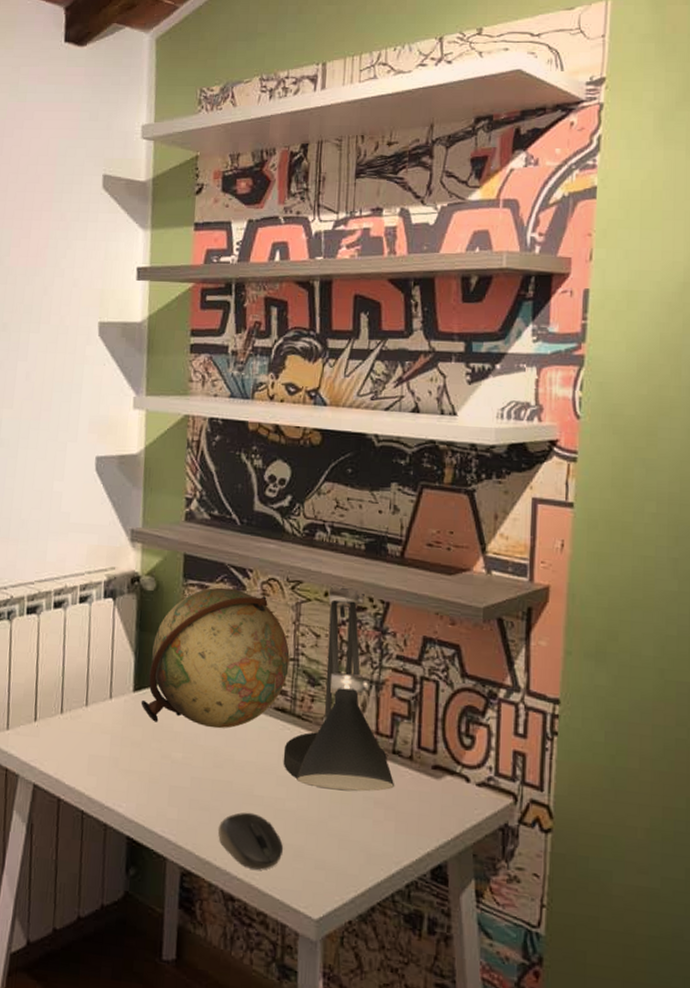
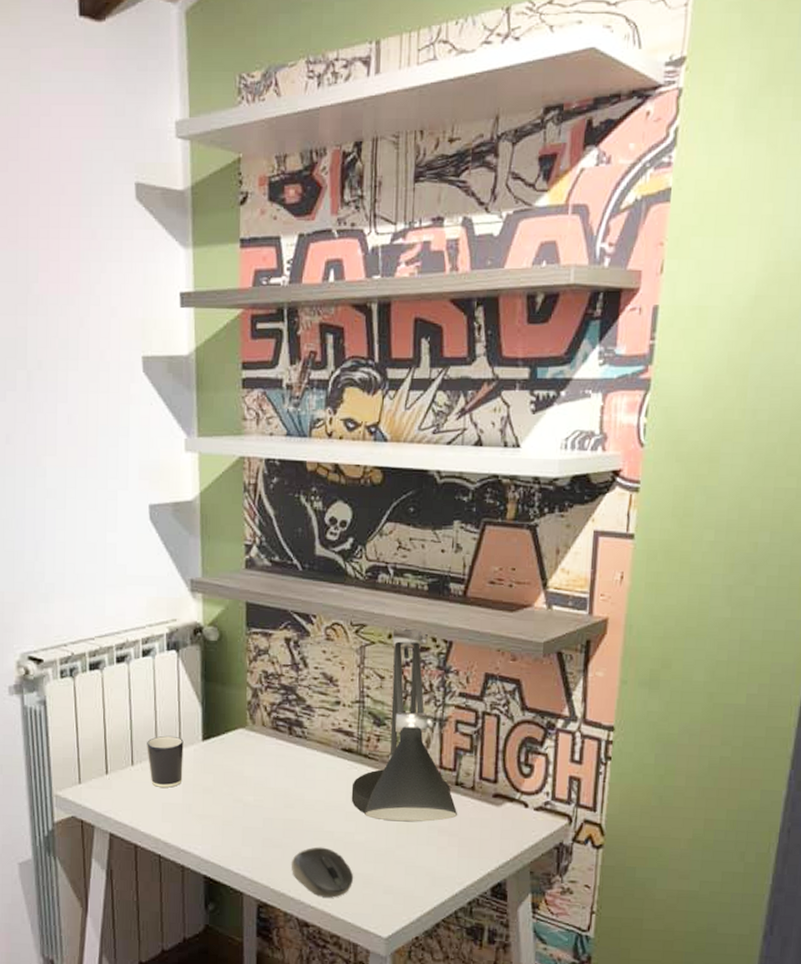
mug: none [77,684,115,739] -> present [147,735,184,788]
globe: present [141,587,290,729] -> none [210,634,355,771]

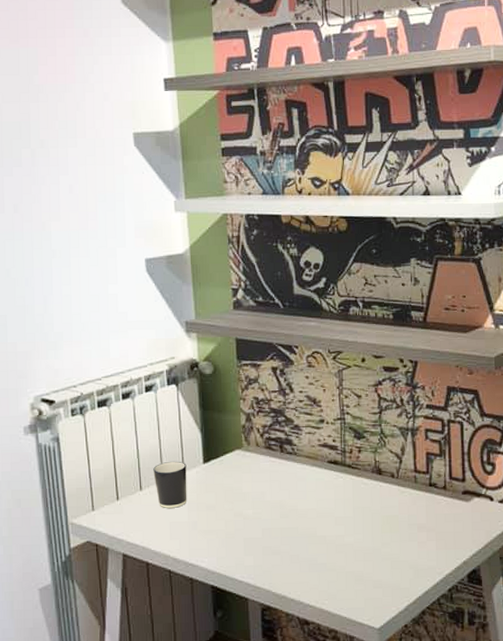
computer mouse: present [291,847,354,898] -> none [289,550,347,596]
desk lamp: present [351,630,458,822] -> none [339,353,434,522]

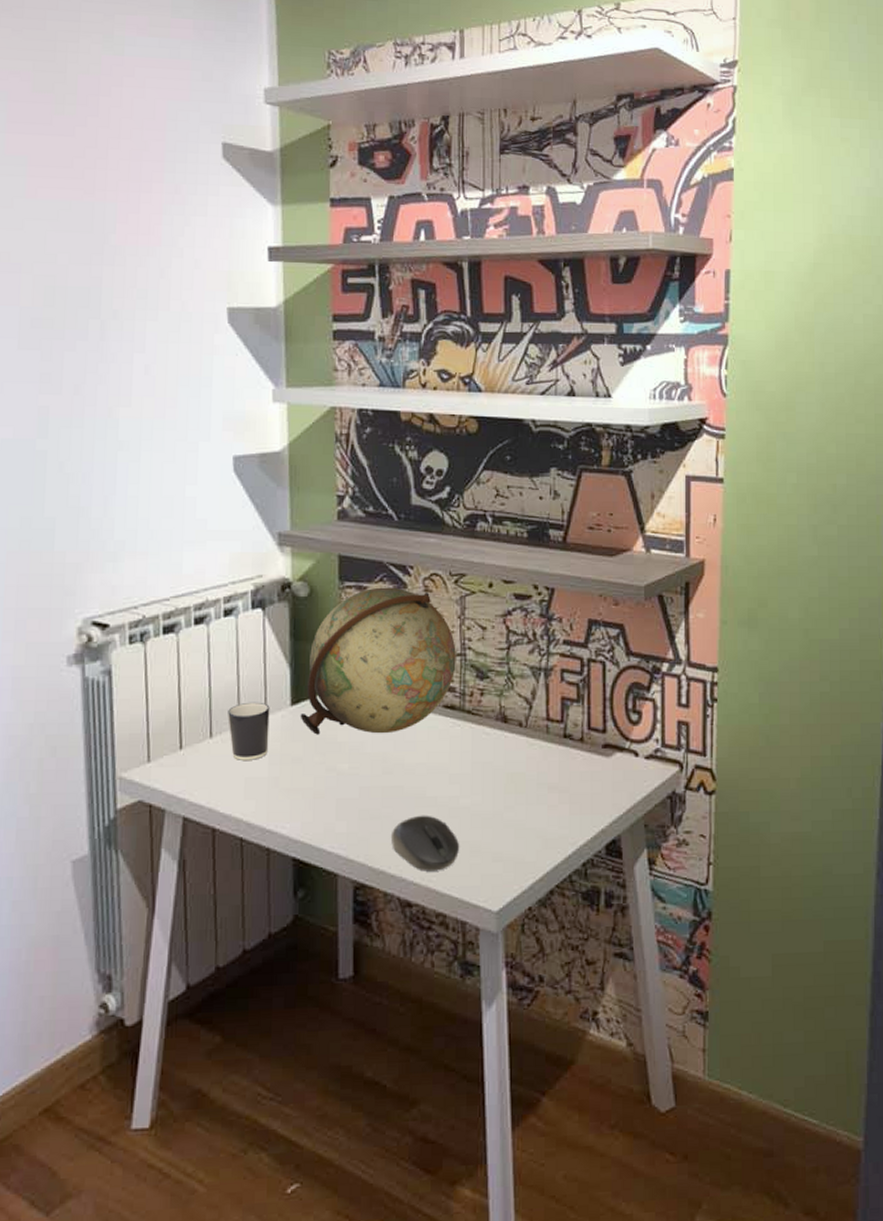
globe: none [211,364,337,487] -> present [300,587,456,735]
computer mouse: none [289,550,347,596] -> present [390,815,460,872]

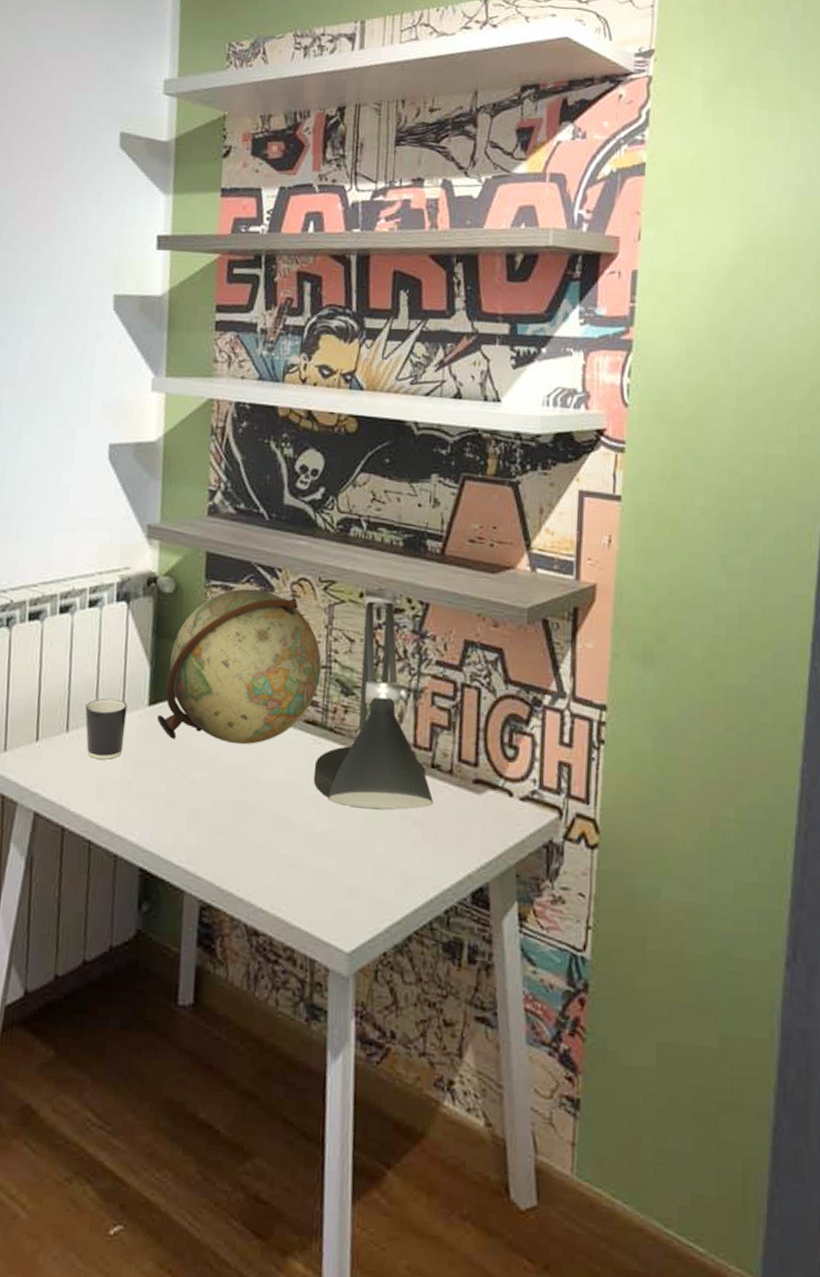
computer mouse: present [390,815,460,872] -> none [241,836,314,900]
desk lamp: none [455,578,568,781] -> present [313,589,434,810]

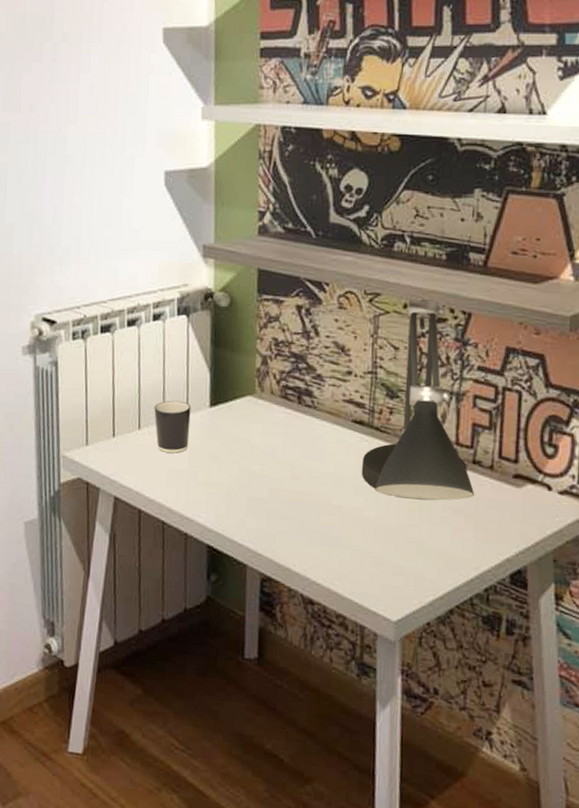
globe: present [157,588,322,745] -> none [217,301,368,442]

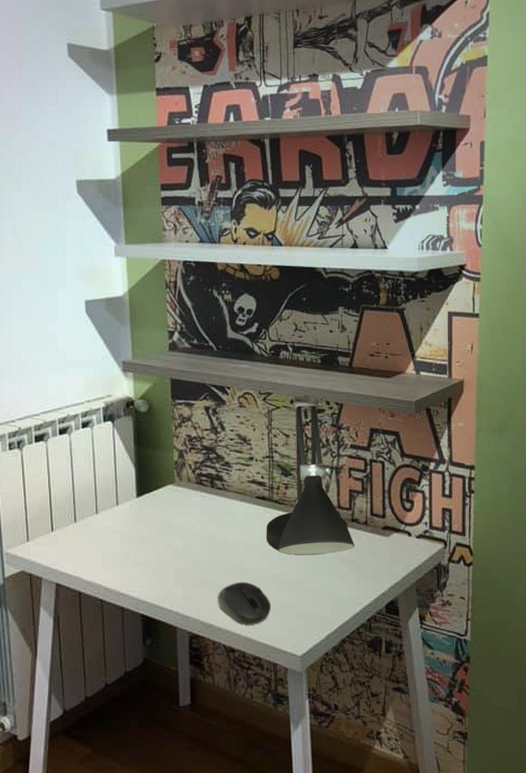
mug: present [154,400,191,453] -> none [88,494,120,540]
computer mouse: none [296,521,363,575] -> present [217,582,271,625]

